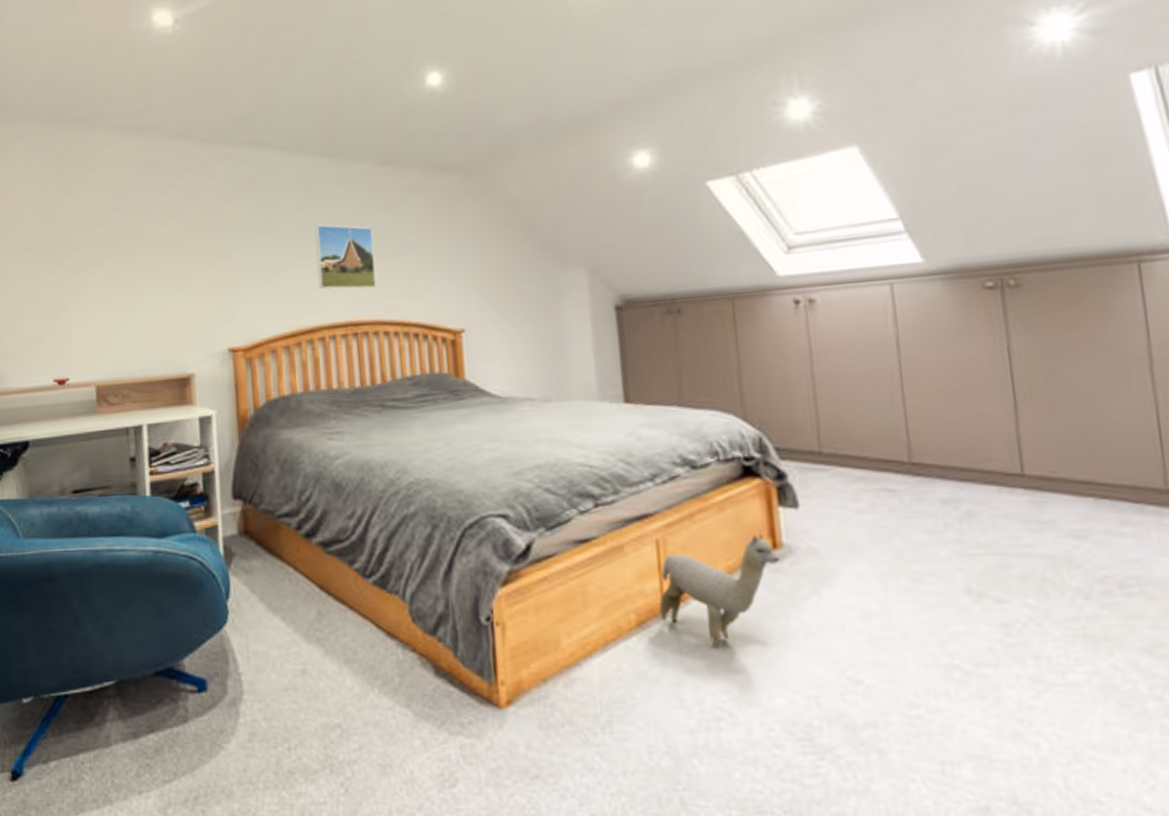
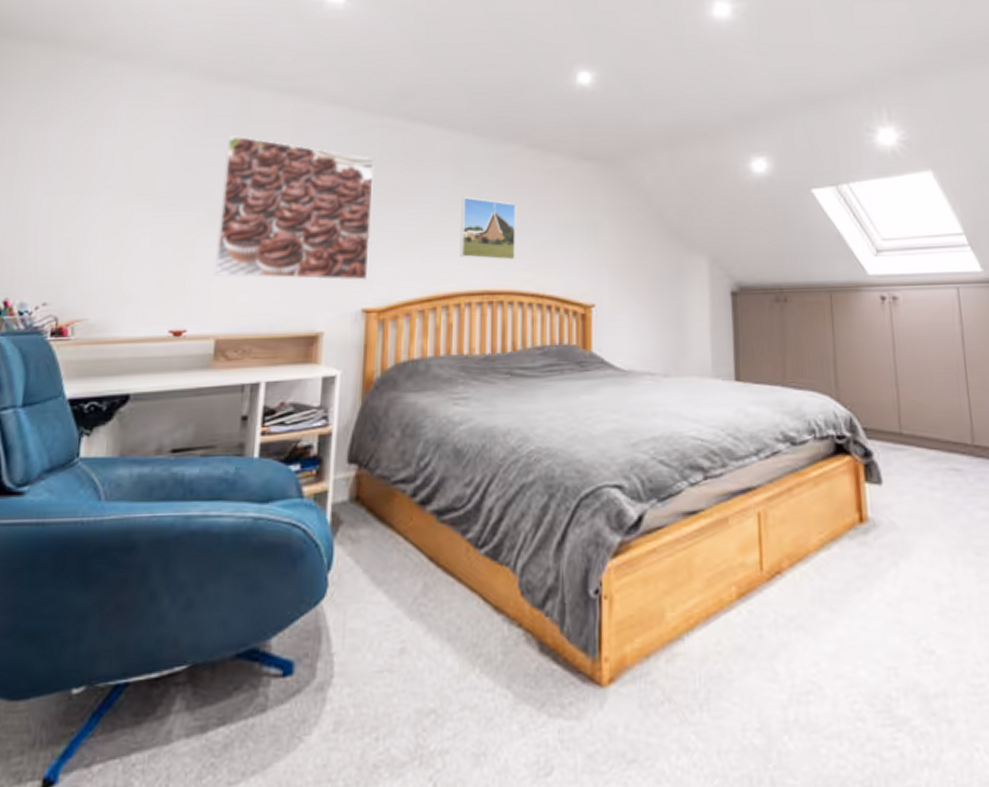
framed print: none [79,181,230,325] -> present [213,134,374,281]
plush toy: present [659,530,780,649] -> none [758,505,866,621]

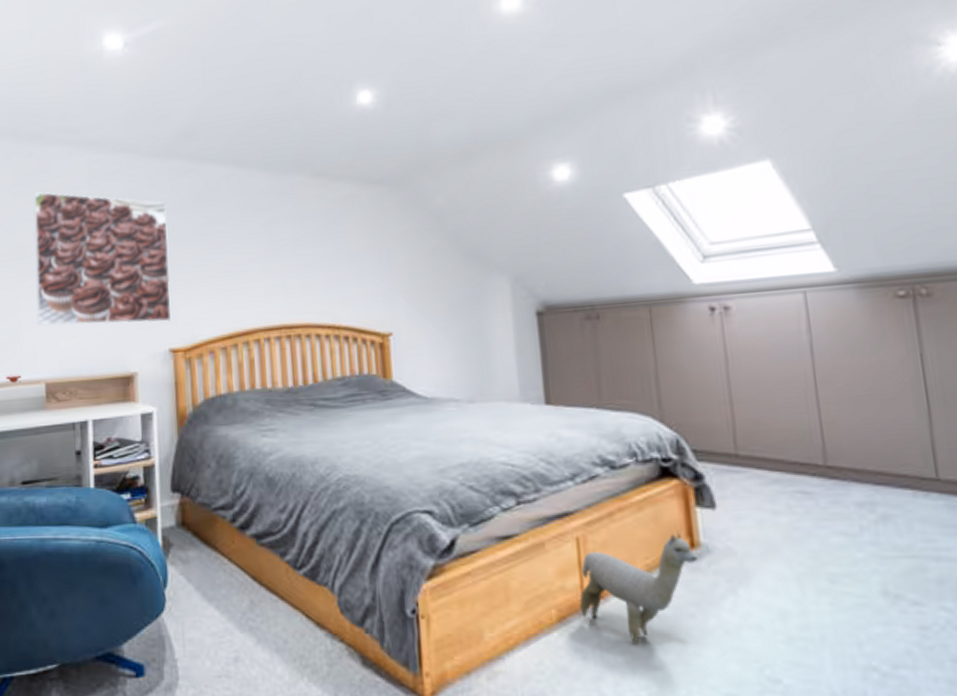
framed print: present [460,197,516,260] -> none [252,233,309,294]
plush toy: none [758,505,866,621] -> present [579,530,698,645]

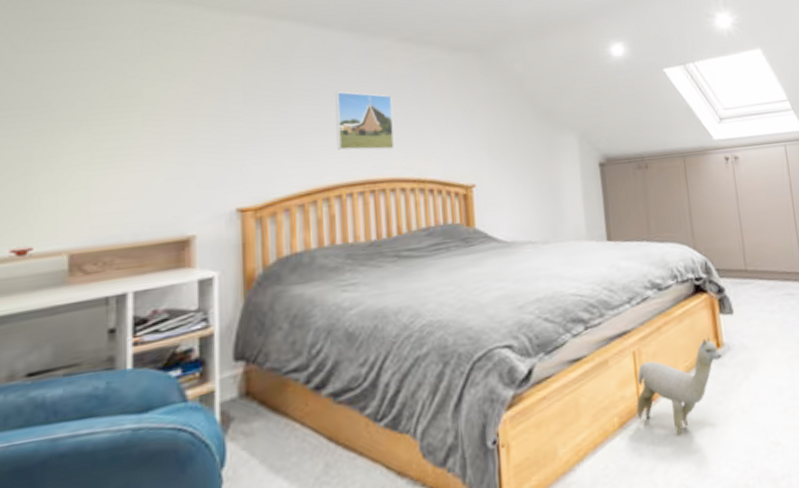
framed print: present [33,191,172,326] -> none [60,39,241,189]
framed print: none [252,233,309,294] -> present [335,91,394,151]

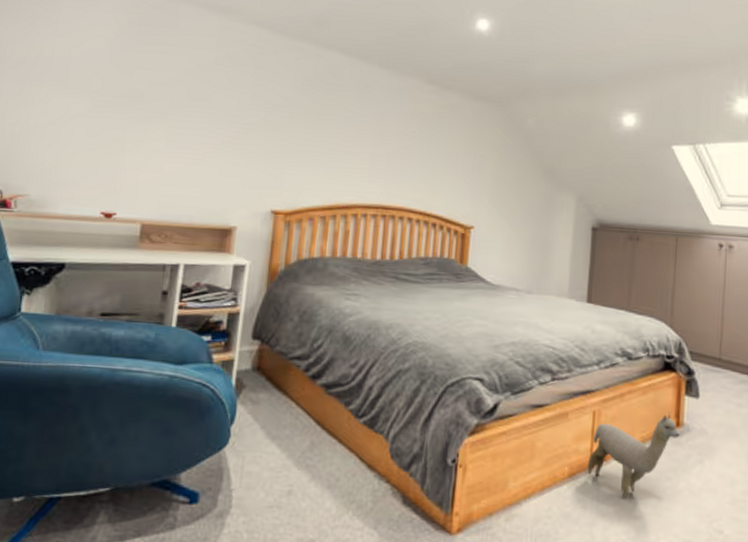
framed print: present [335,91,394,151] -> none [359,121,413,181]

